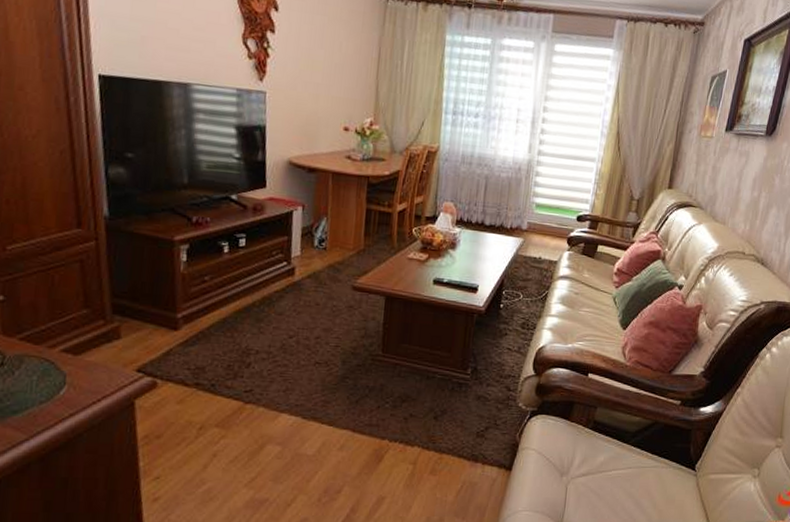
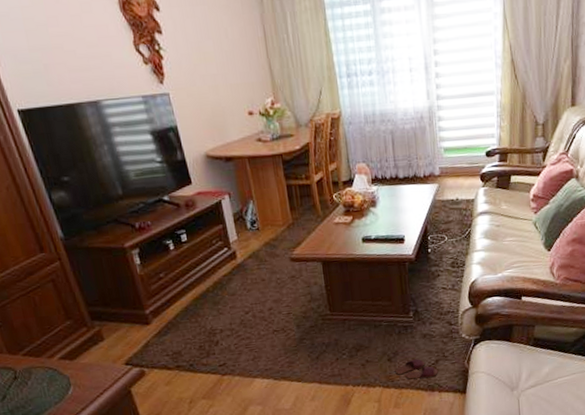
slippers: none [439,422,486,446] -> present [395,359,438,380]

